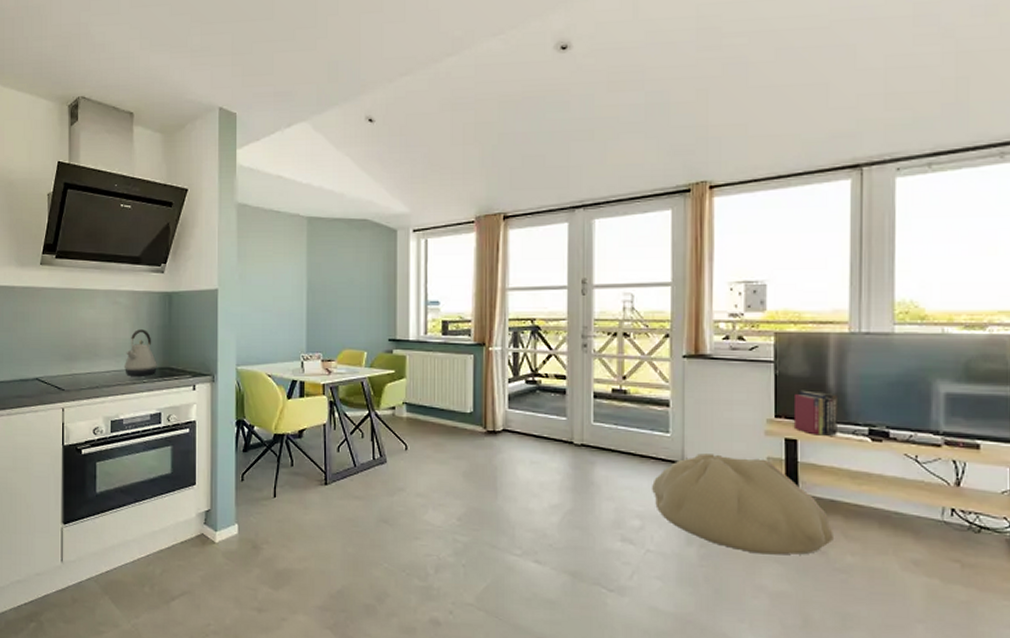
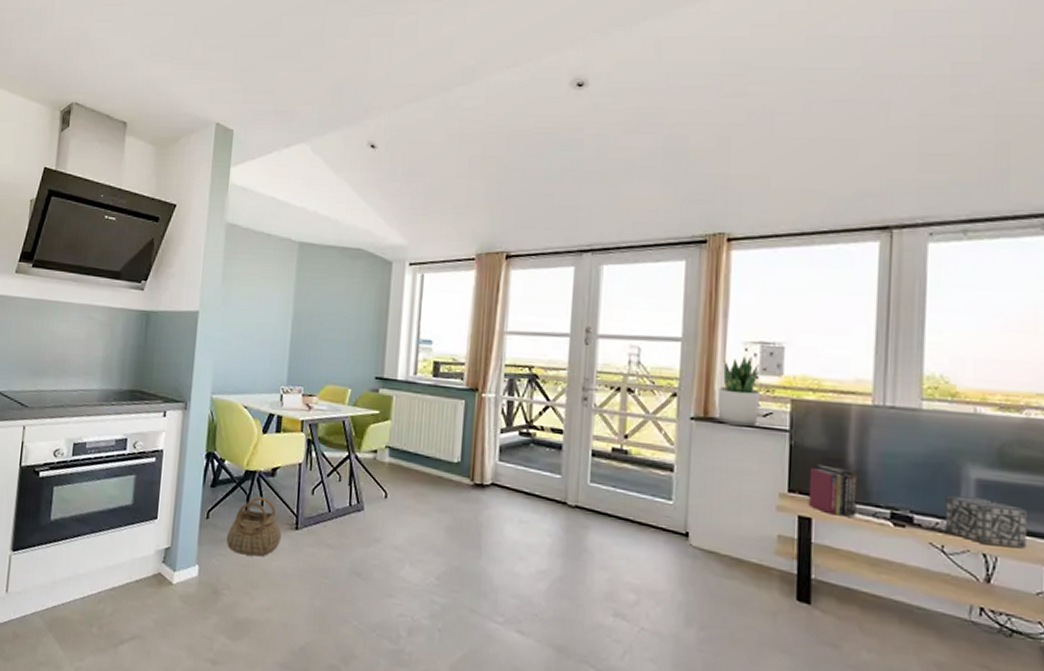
kettle: present [123,329,157,376] -> none [92,348,128,398]
basket: none [261,458,312,512] -> present [226,497,281,557]
beanbag: present [652,453,833,555] -> none [650,525,848,647]
planter: none [707,295,745,361] -> present [717,356,761,427]
decorative box: none [918,410,992,453] -> present [944,495,1027,549]

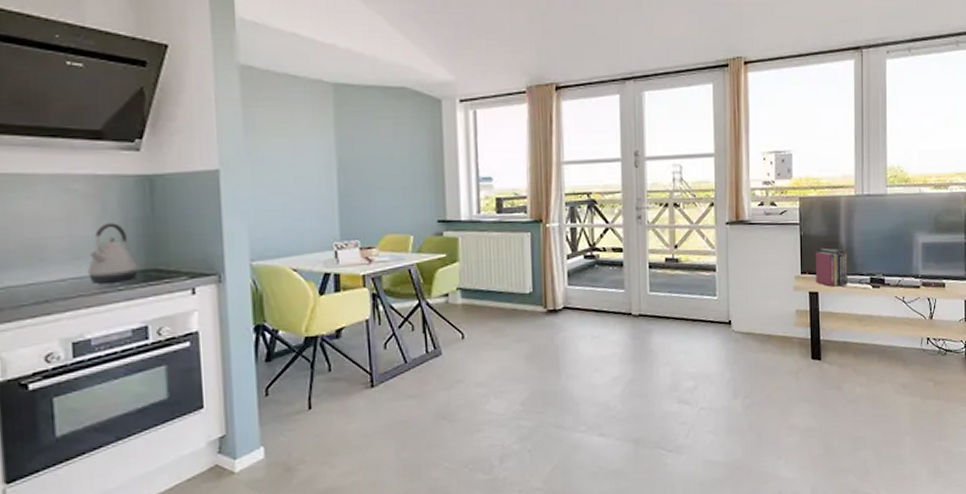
kettle: none [92,348,128,398] -> present [86,223,138,284]
basket: present [226,497,281,557] -> none [292,362,356,425]
planter: present [717,356,761,427] -> none [746,164,777,226]
decorative box: present [944,495,1027,549] -> none [904,257,953,292]

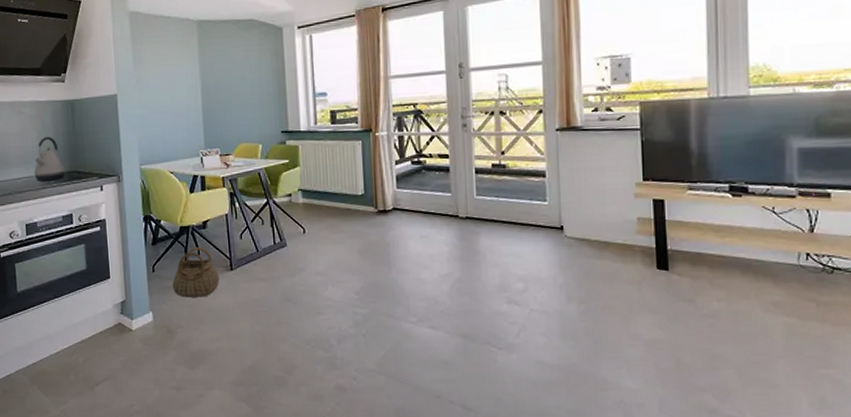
basket: none [292,362,356,425] -> present [172,247,220,298]
books: present [816,247,848,287] -> none [661,153,701,195]

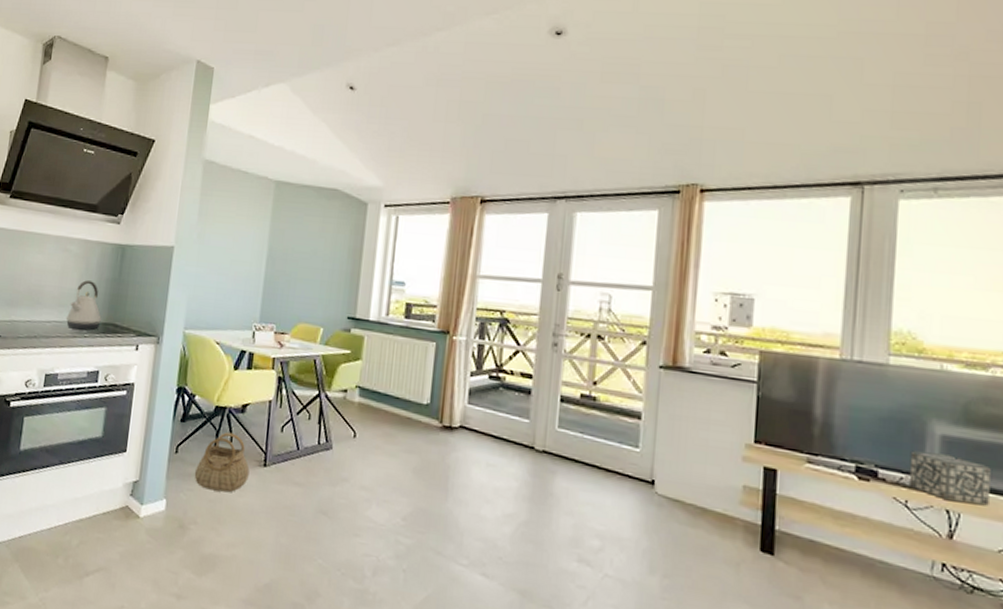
decorative box: none [773,163,841,202] -> present [908,450,991,506]

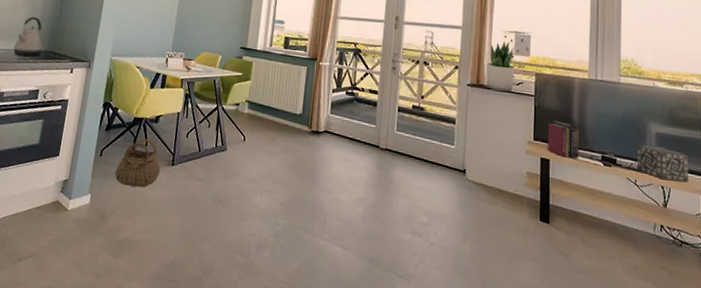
planter: none [686,306,730,377] -> present [486,41,515,92]
books: none [775,416,824,470] -> present [548,120,580,159]

